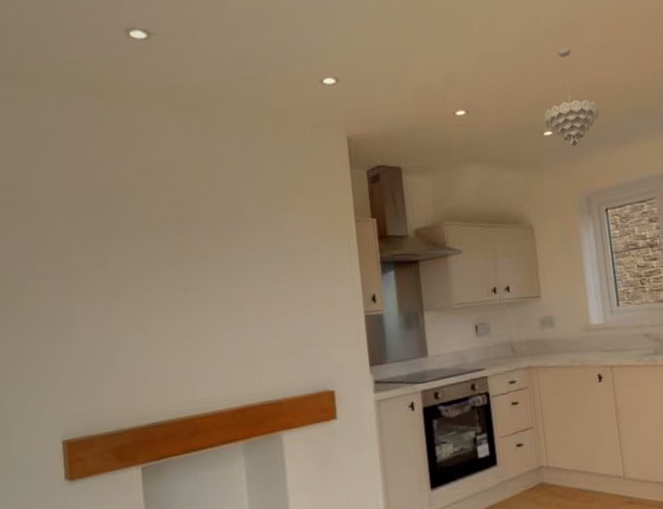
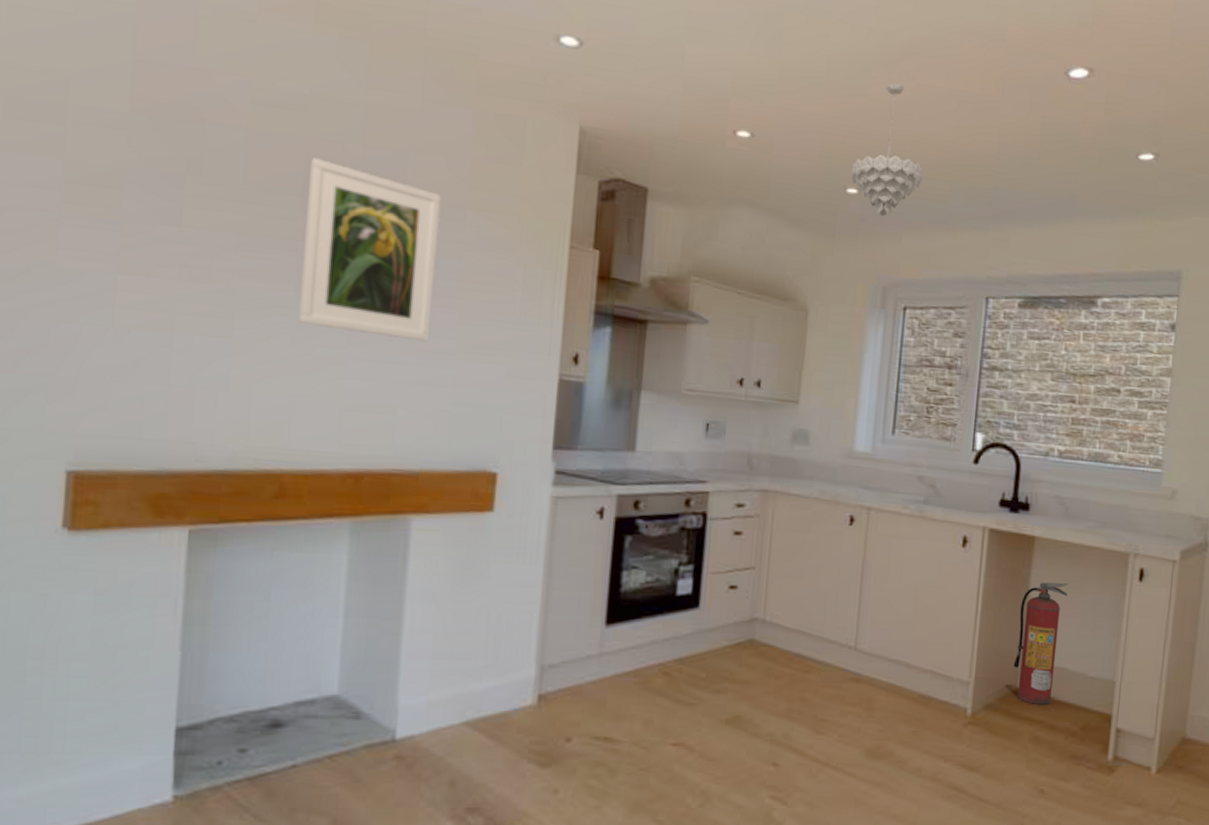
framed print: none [179,200,273,313] -> present [299,158,441,342]

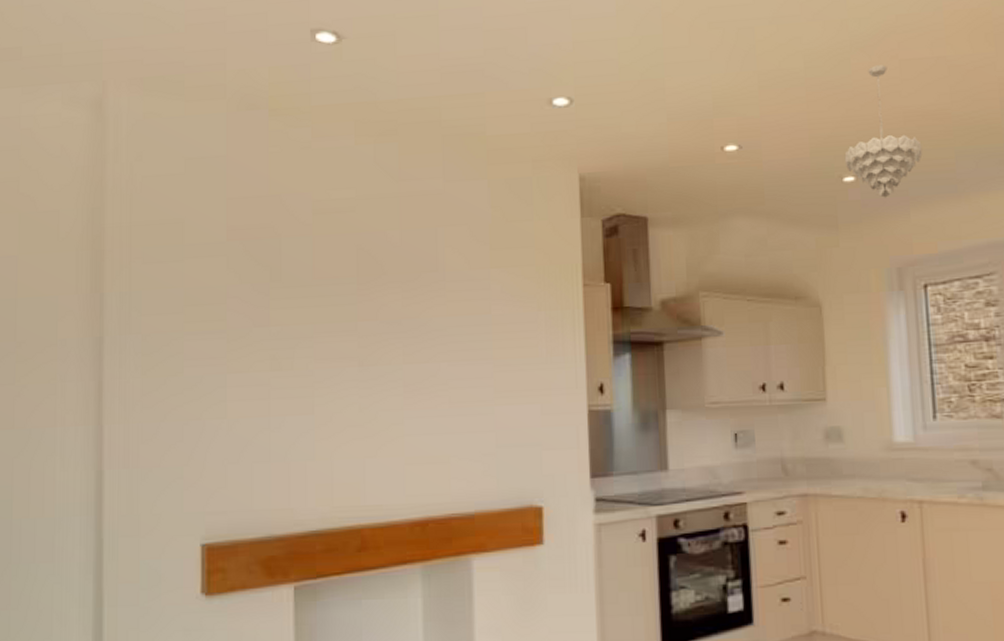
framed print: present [299,158,441,342] -> none [362,248,471,393]

